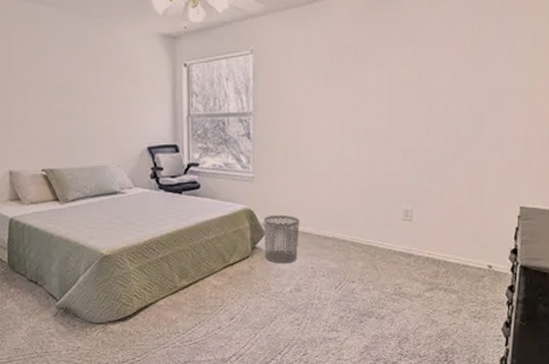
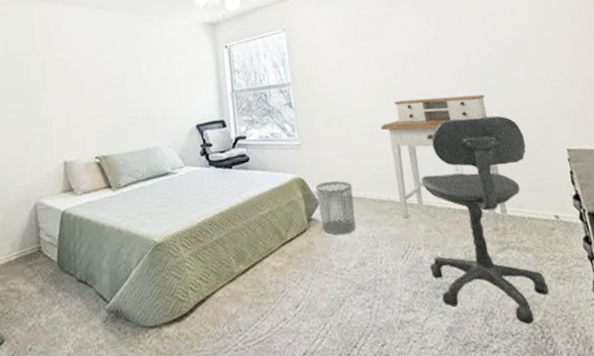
desk: none [339,142,456,274] -> present [381,94,508,231]
office chair: none [360,166,483,350] -> present [420,115,549,325]

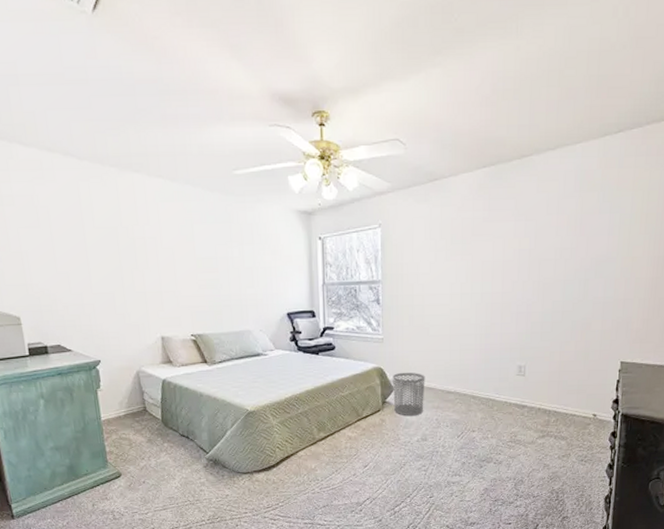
desk: present [381,94,508,231] -> none [460,306,563,423]
office chair: present [420,115,549,325] -> none [480,327,587,490]

